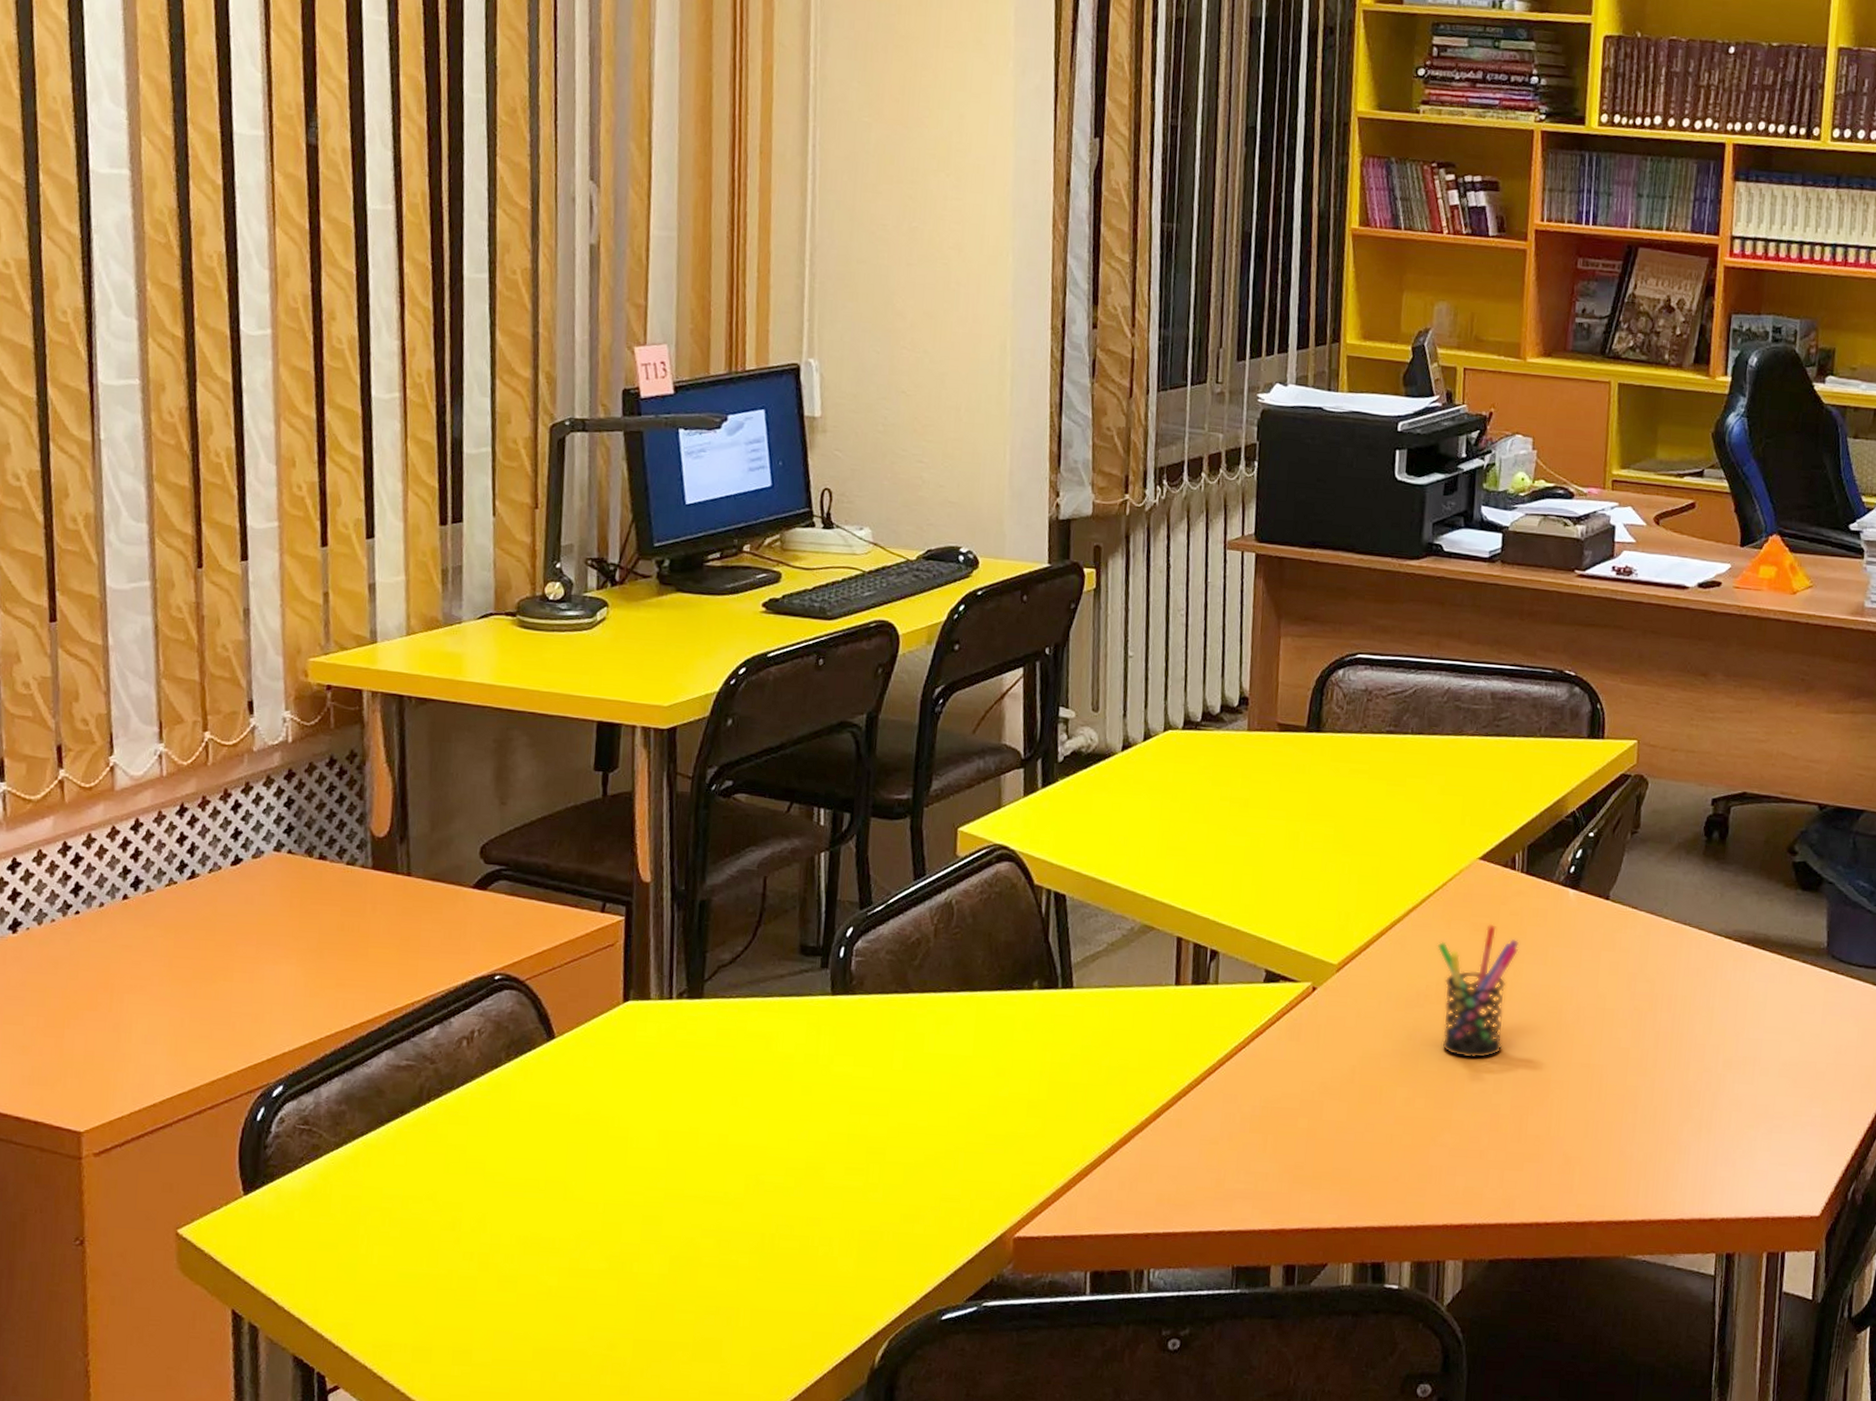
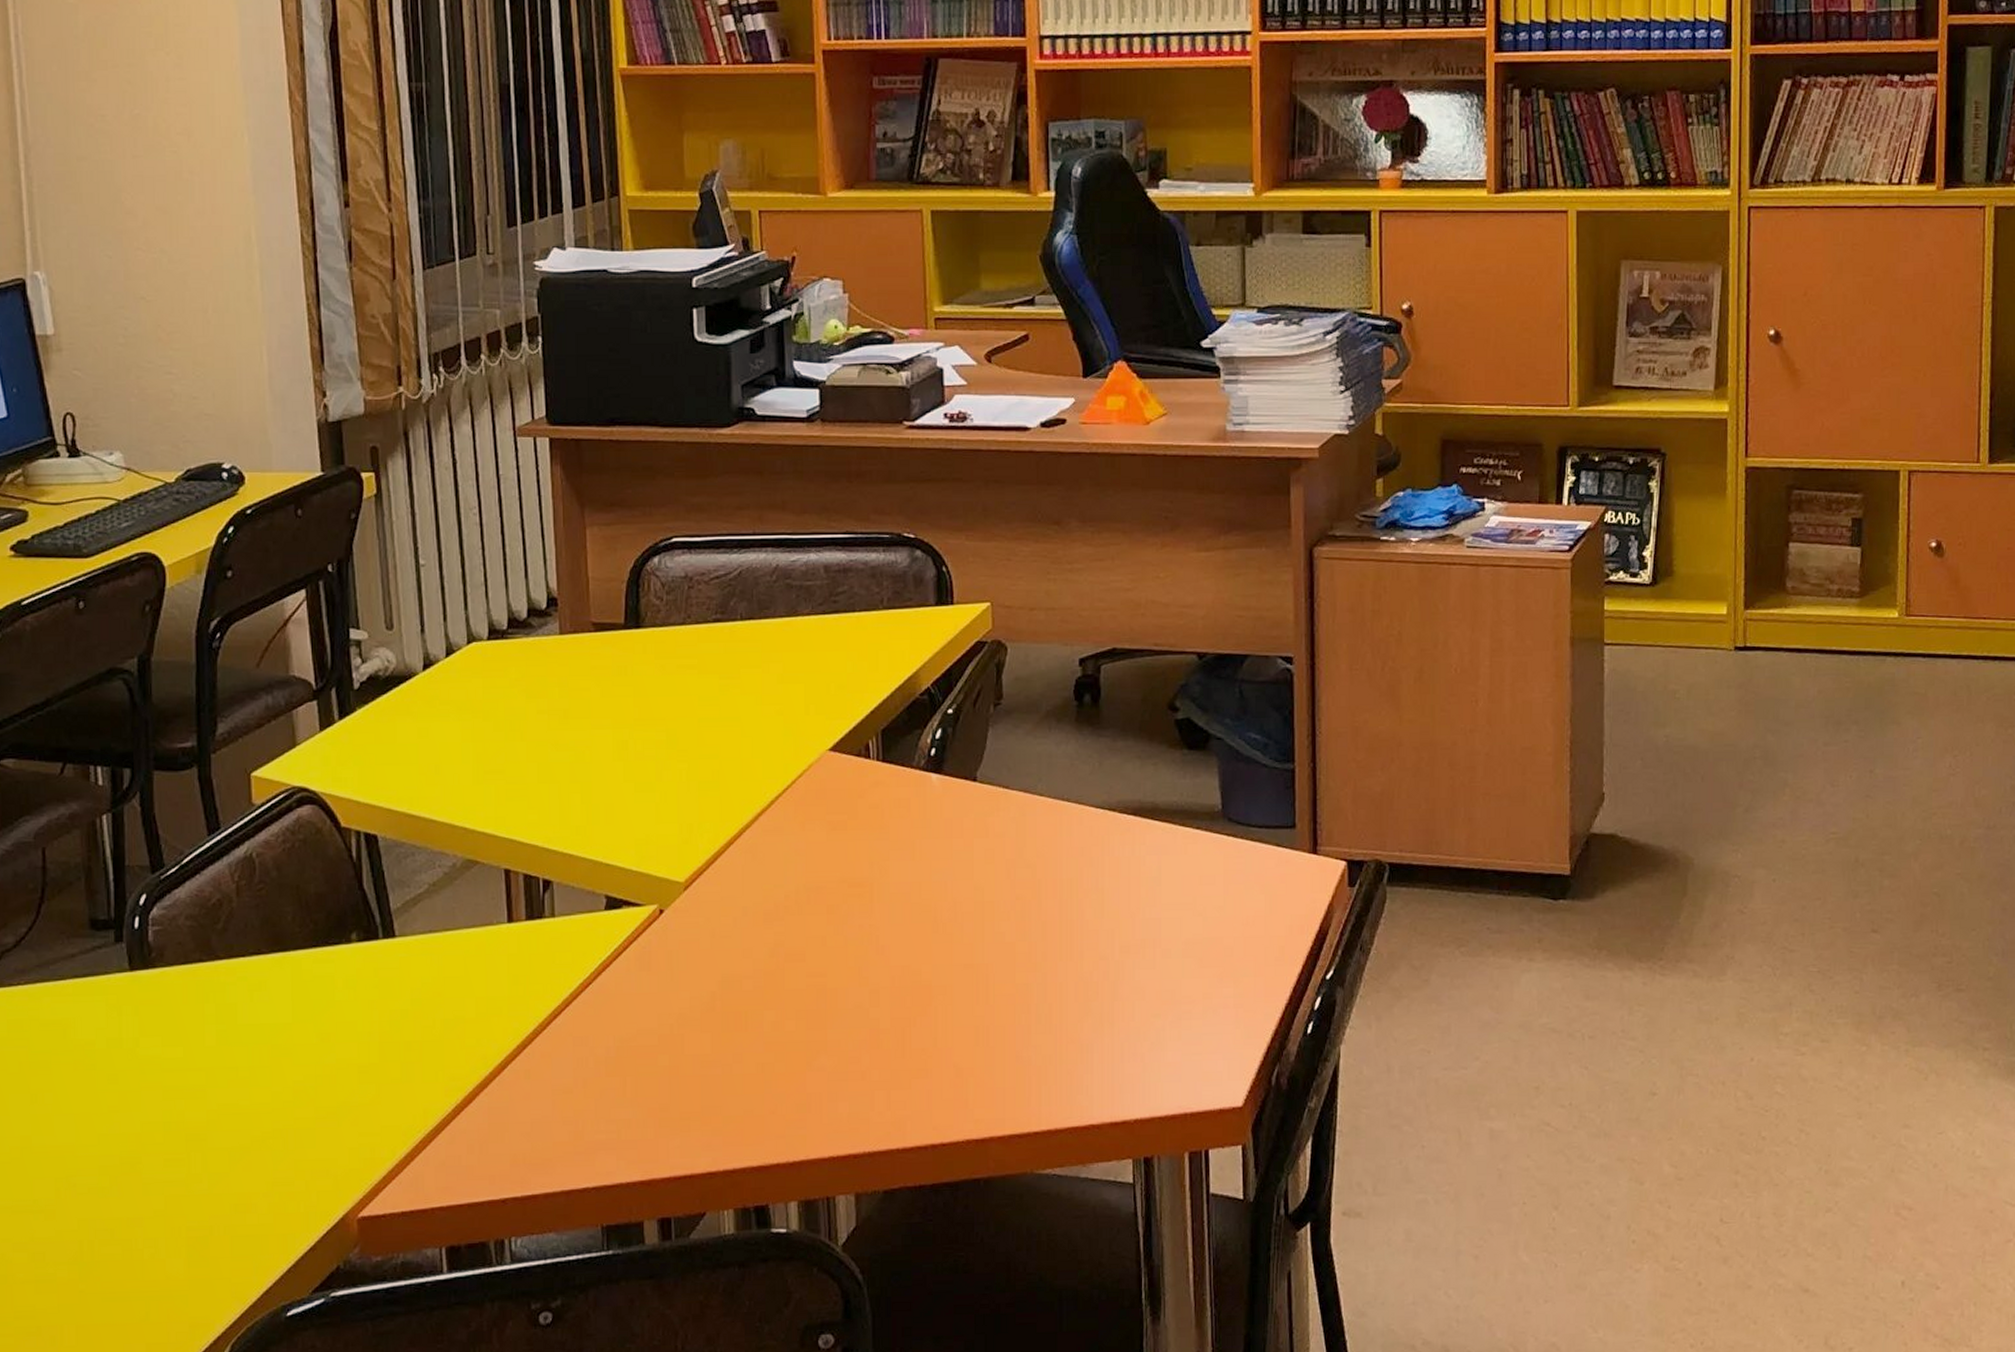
pen holder: present [1437,924,1520,1059] -> none [792,821,883,971]

